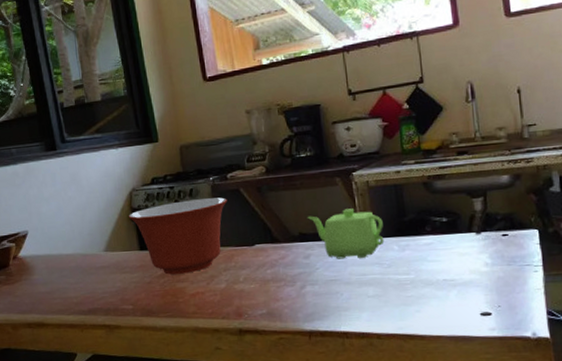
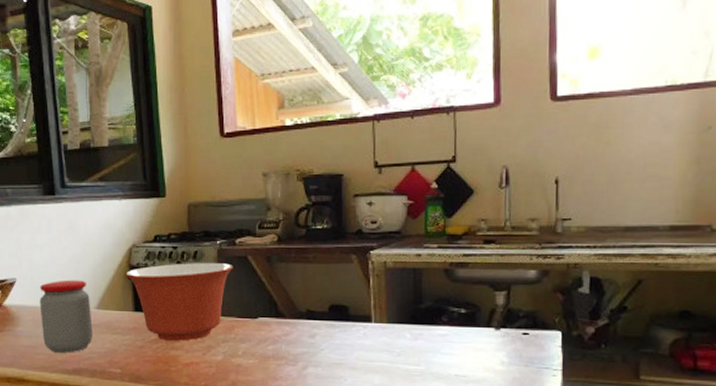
jar: none [50,226,104,296] -> present [39,280,92,353]
teapot: present [307,208,384,260] -> none [316,289,397,343]

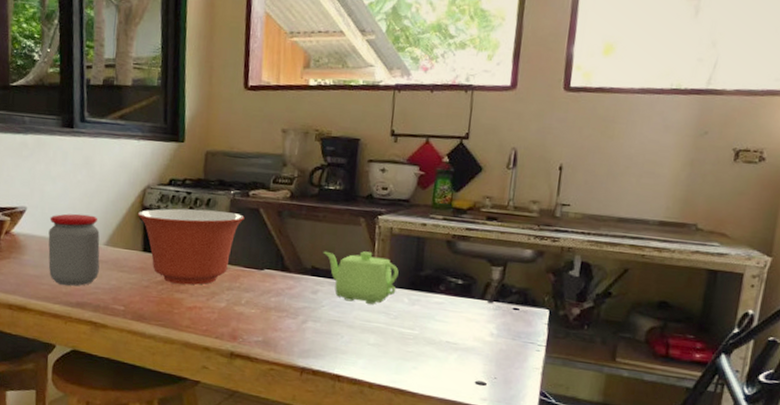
teapot: none [316,289,397,343] -> present [323,251,399,305]

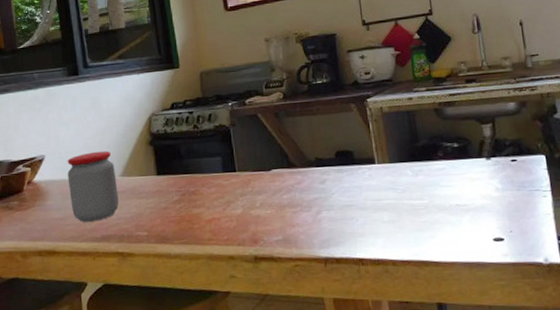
mixing bowl: present [137,208,245,285] -> none [146,122,245,200]
teapot: present [323,251,399,305] -> none [323,134,398,185]

